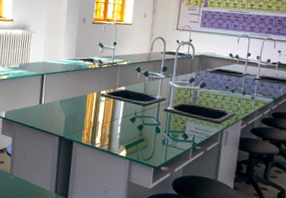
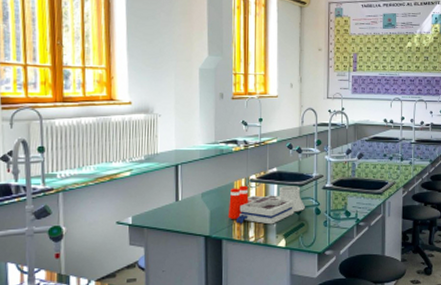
laboratory equipment: none [79,98,148,136] -> present [227,185,306,225]

